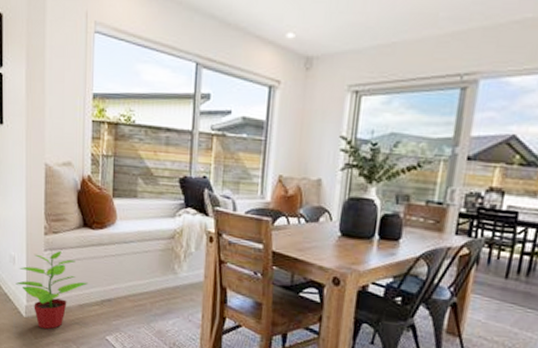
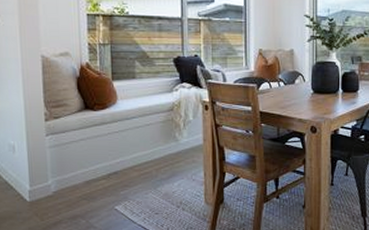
potted plant: present [15,250,88,330] -> none [16,134,93,210]

